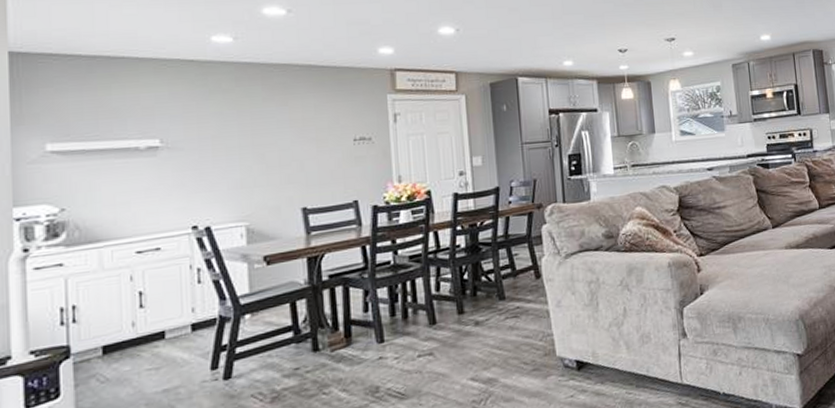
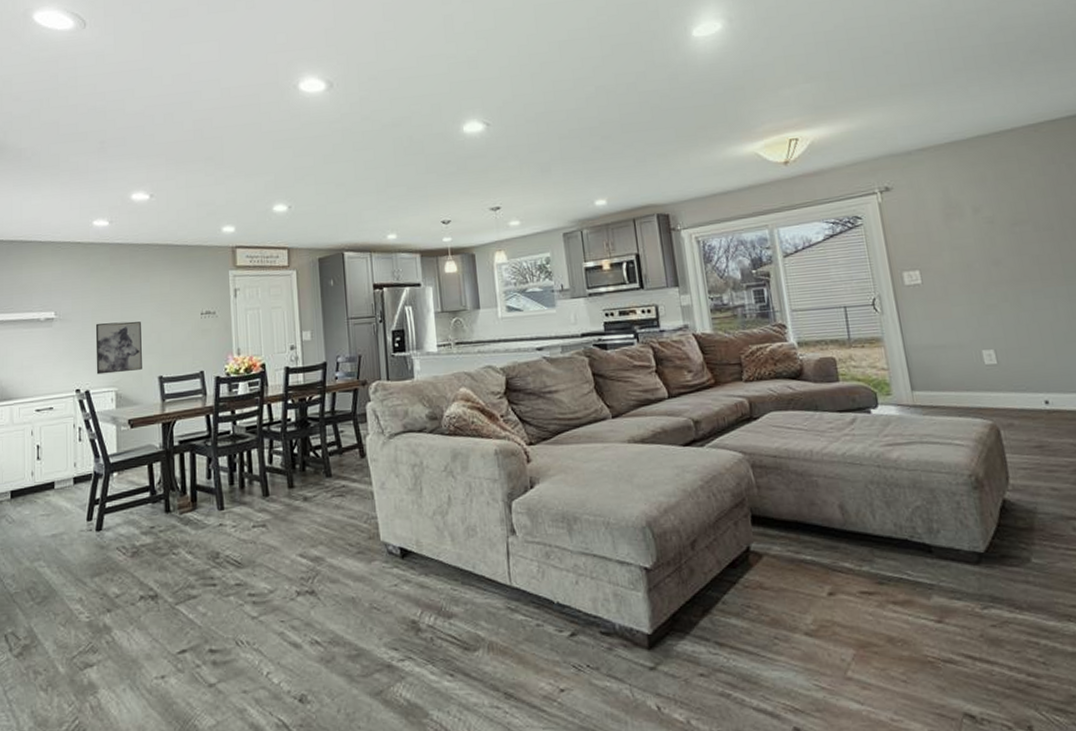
wall art: none [217,149,281,209] -> present [95,321,142,375]

